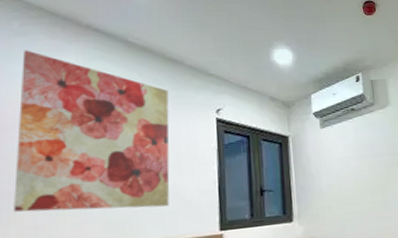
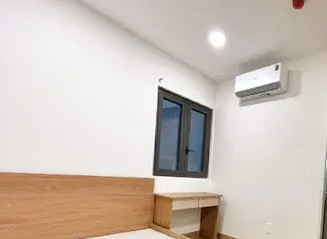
wall art: present [14,50,170,212] -> none [11,8,123,151]

